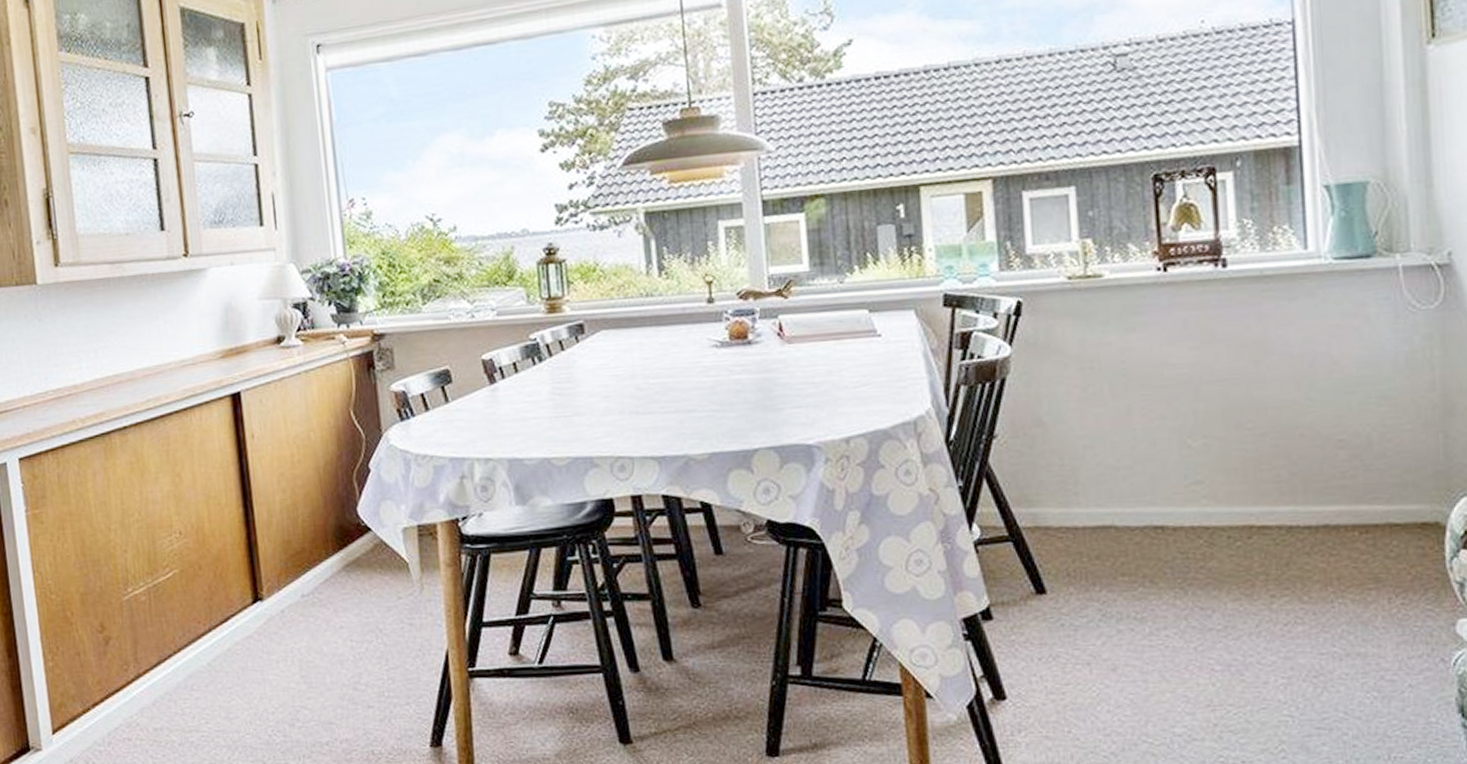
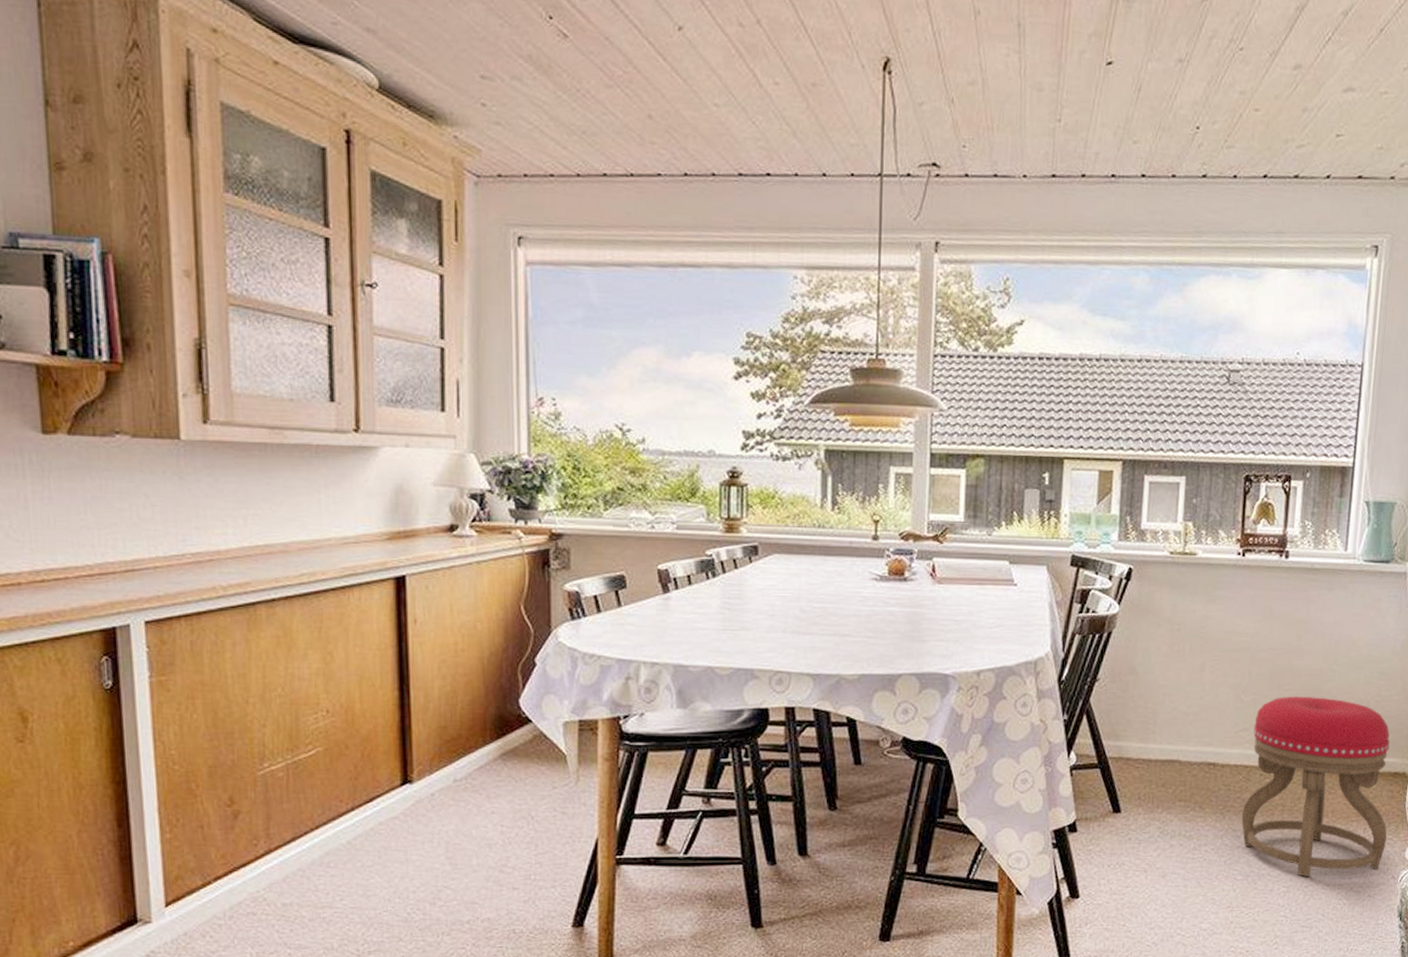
stool: none [1209,434,1425,665] -> present [1241,697,1390,877]

